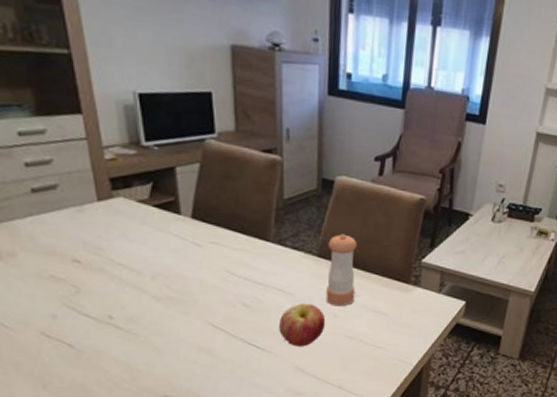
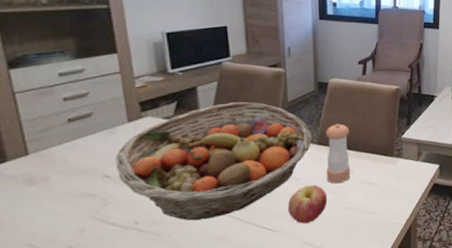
fruit basket: none [85,191,312,326] -> present [115,102,313,221]

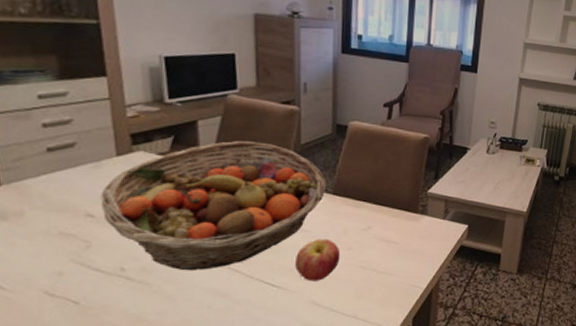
pepper shaker: present [325,123,351,184] -> none [340,172,369,239]

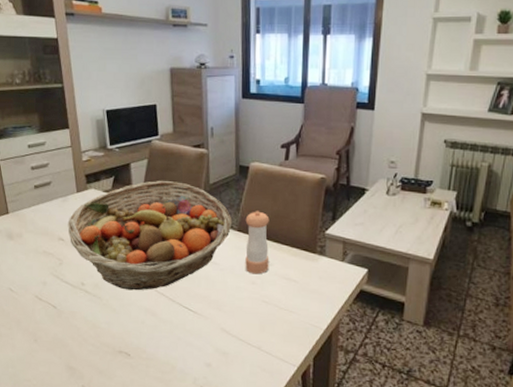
apple: present [295,238,341,281] -> none [208,271,246,311]
pepper shaker: none [340,172,369,239] -> present [245,211,270,275]

